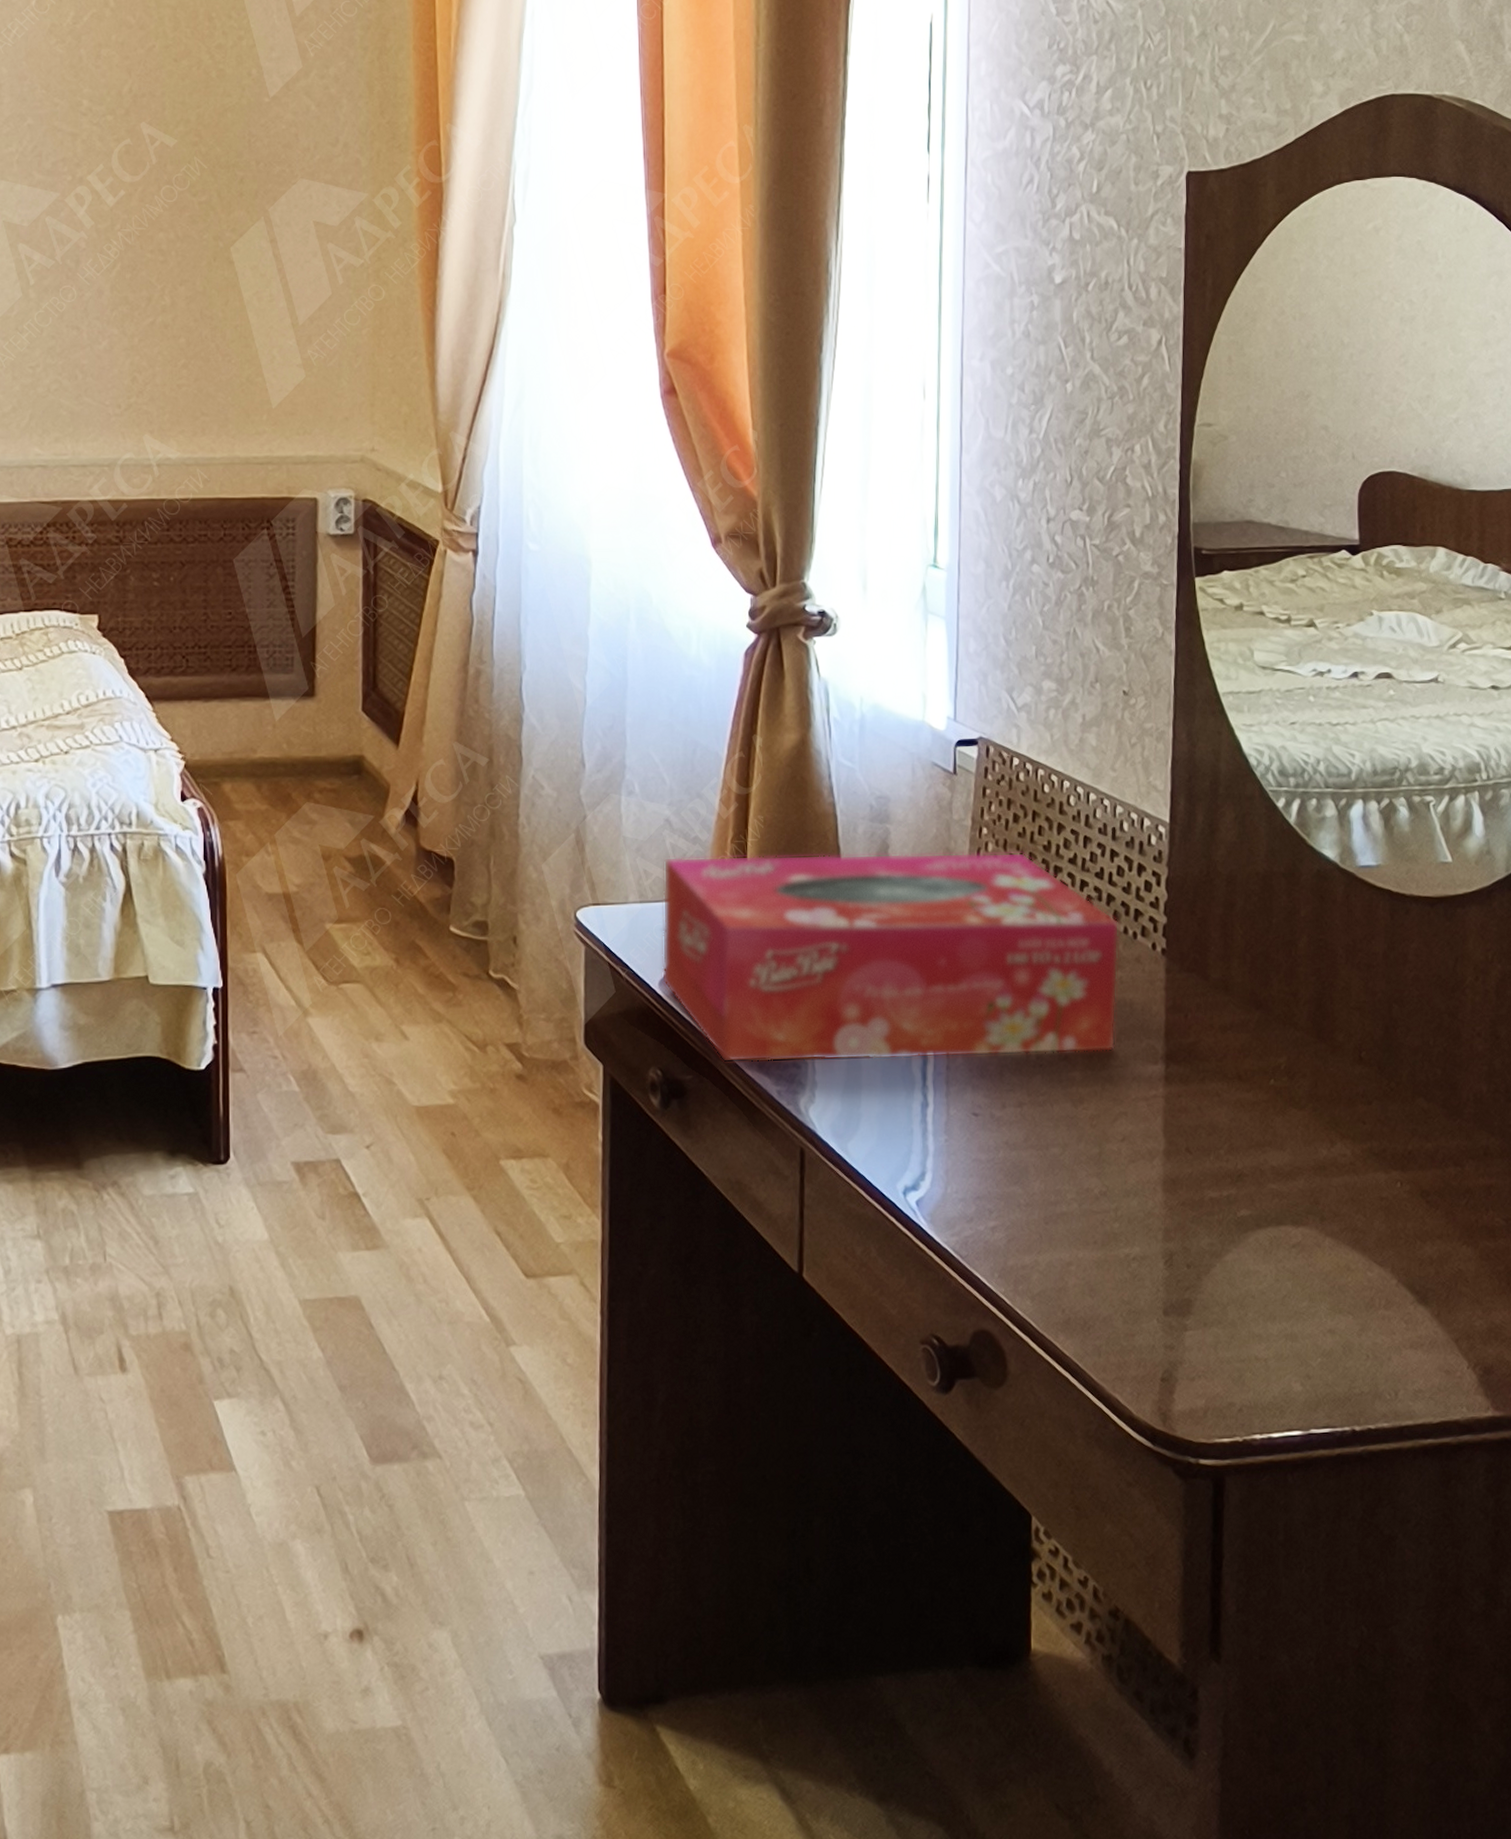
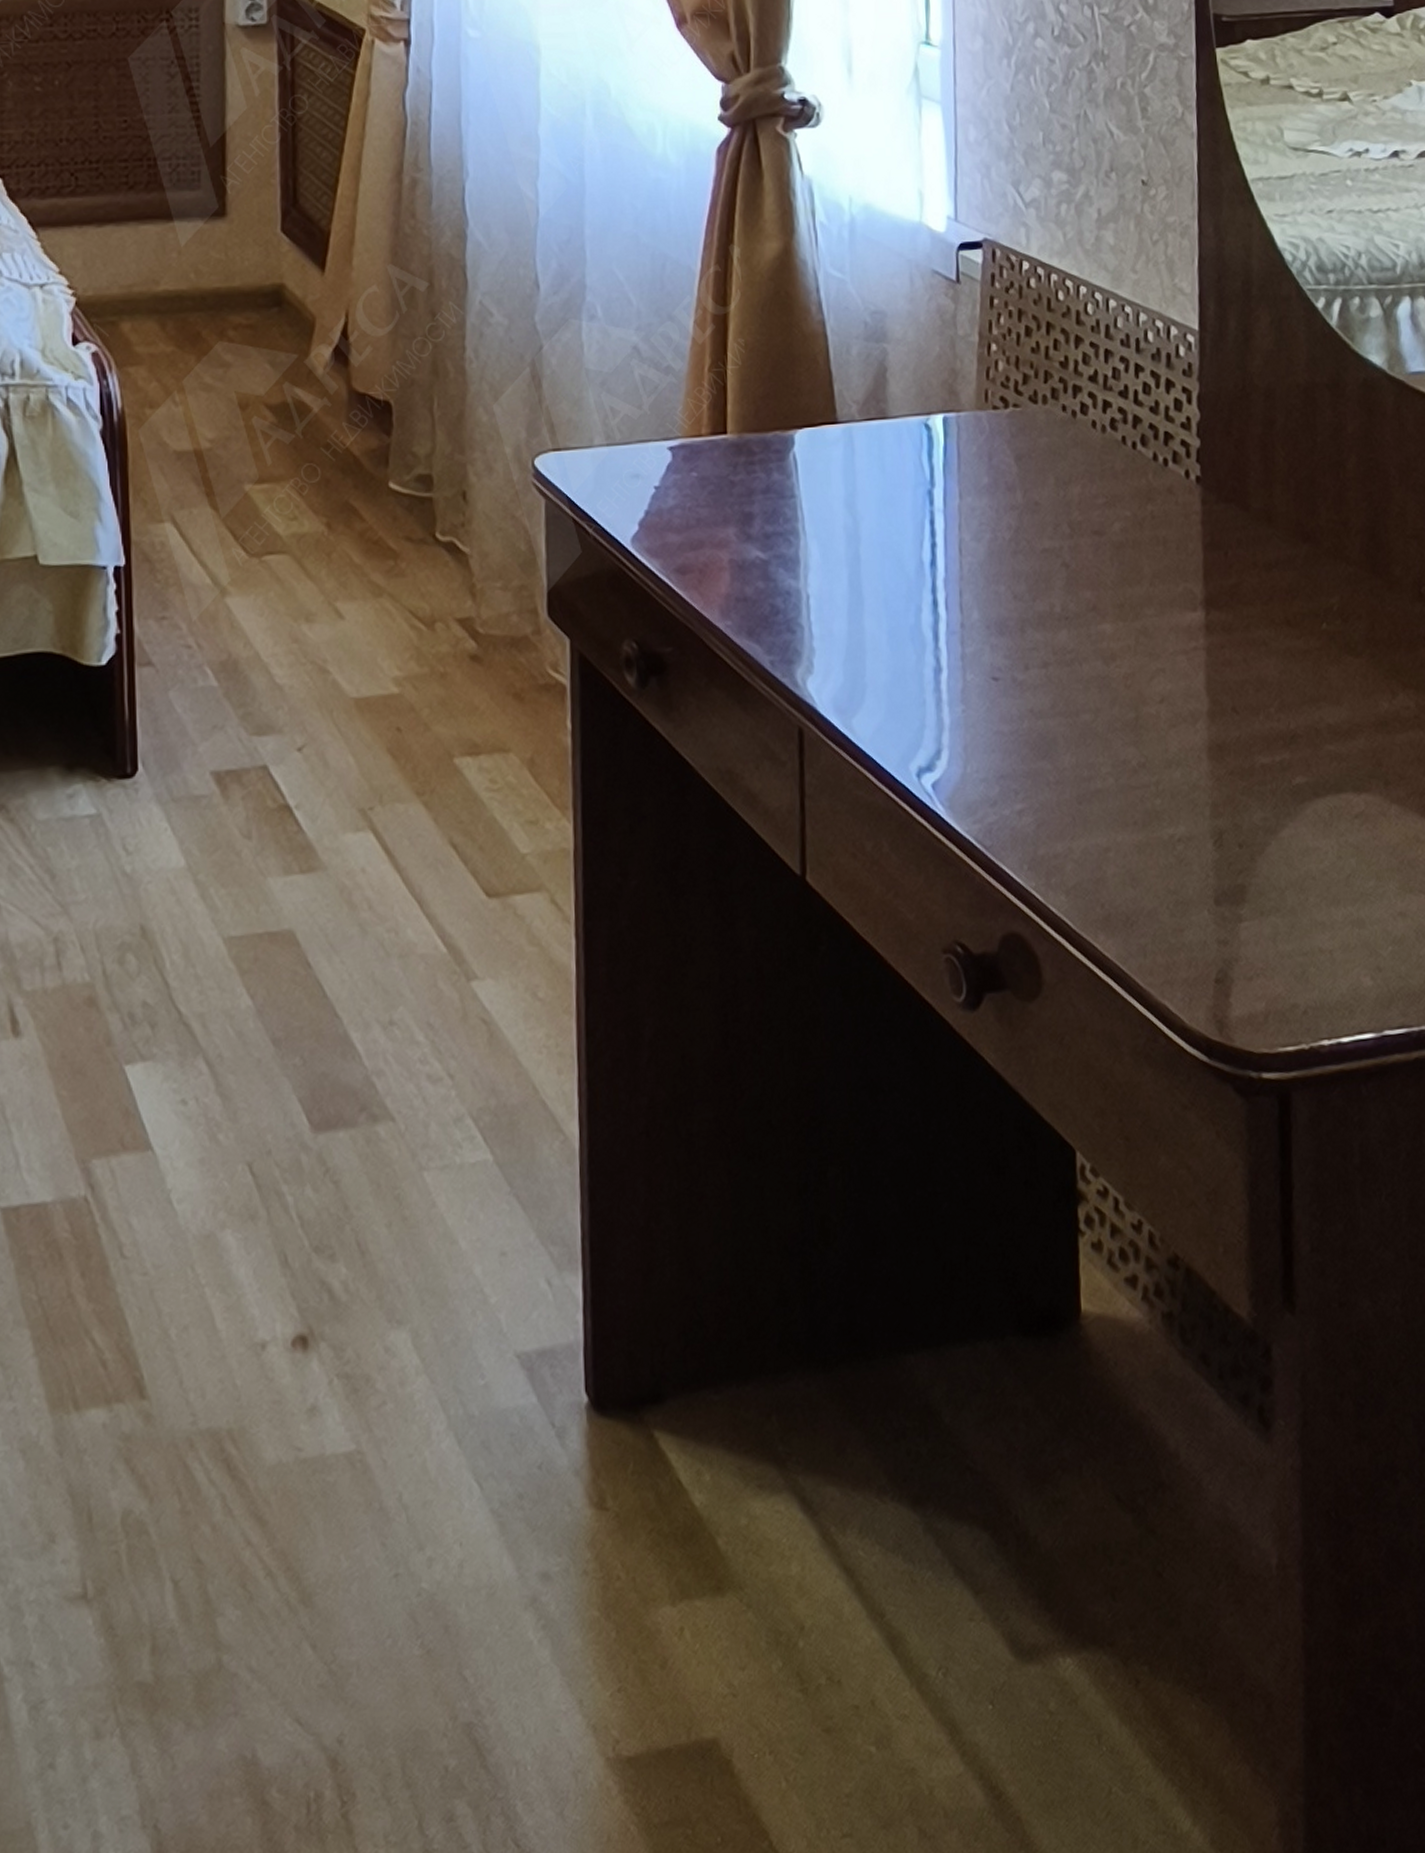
tissue box: present [661,852,1120,1063] -> none [632,370,1149,631]

